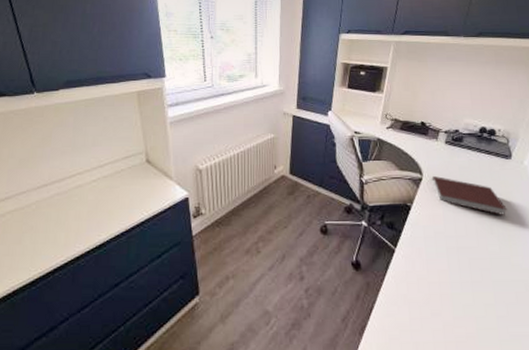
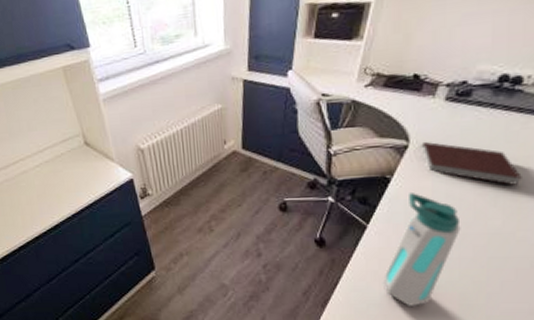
water bottle: none [411,220,469,332] -> present [383,193,461,306]

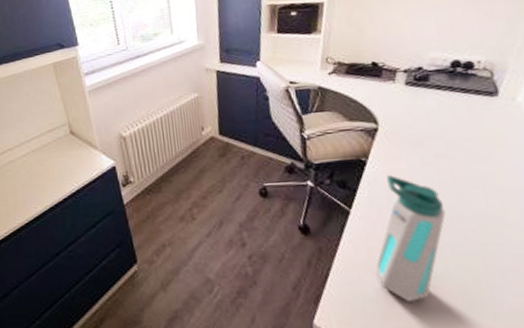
notebook: present [421,142,522,187] -> none [390,124,495,167]

